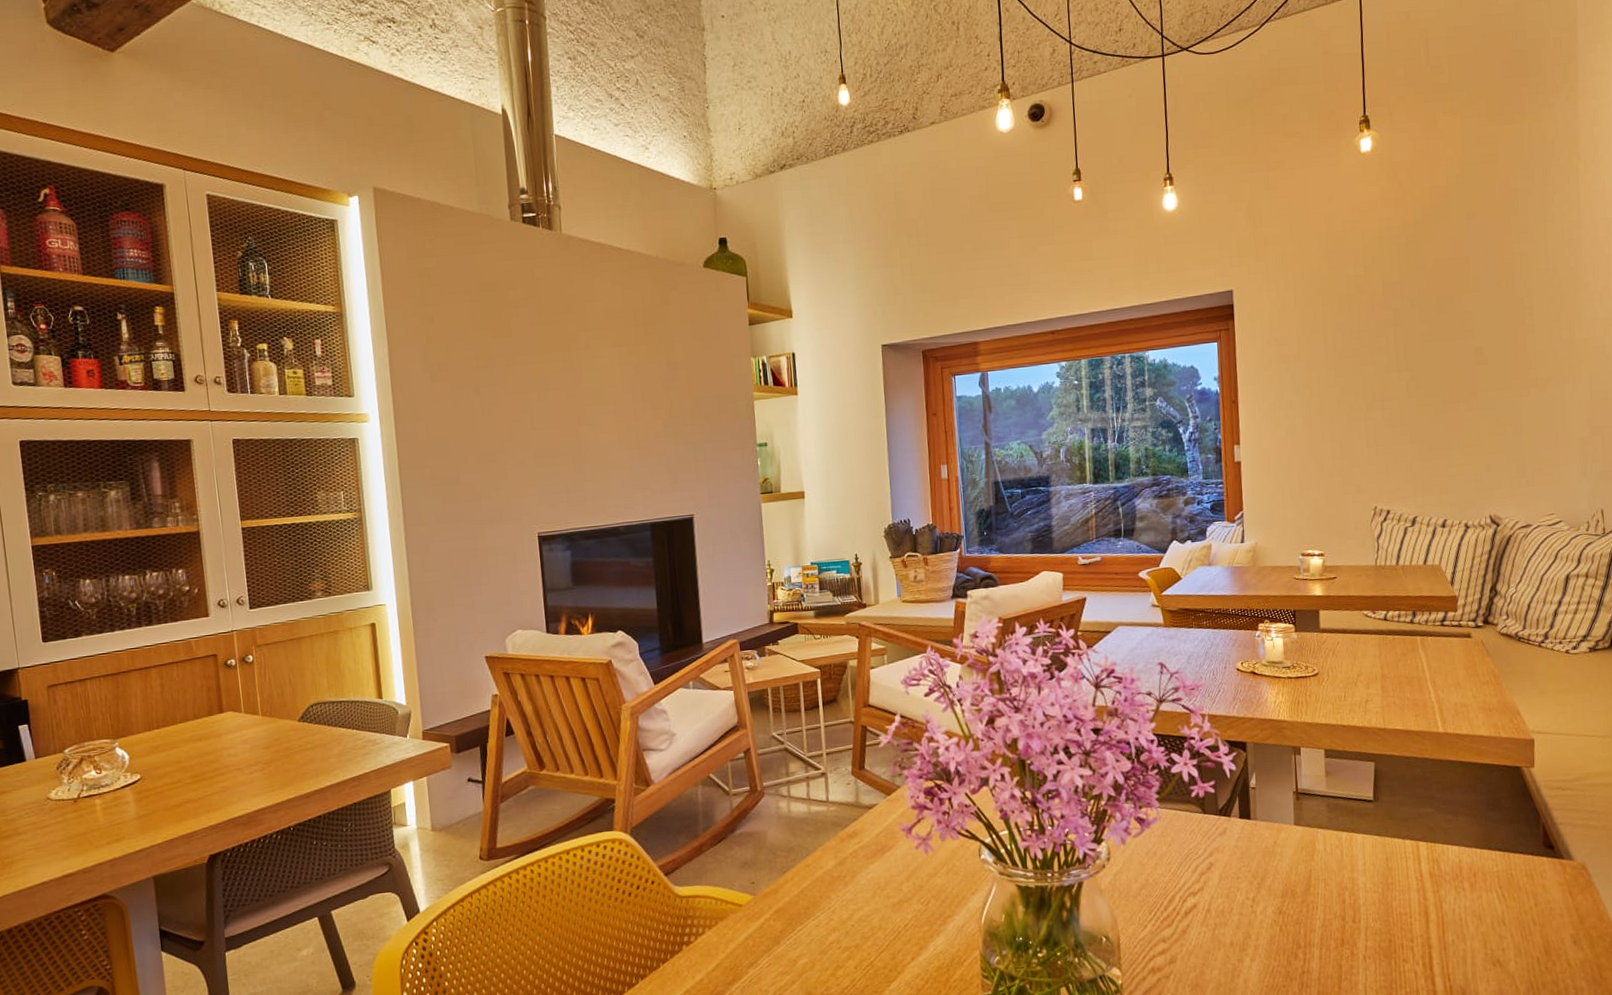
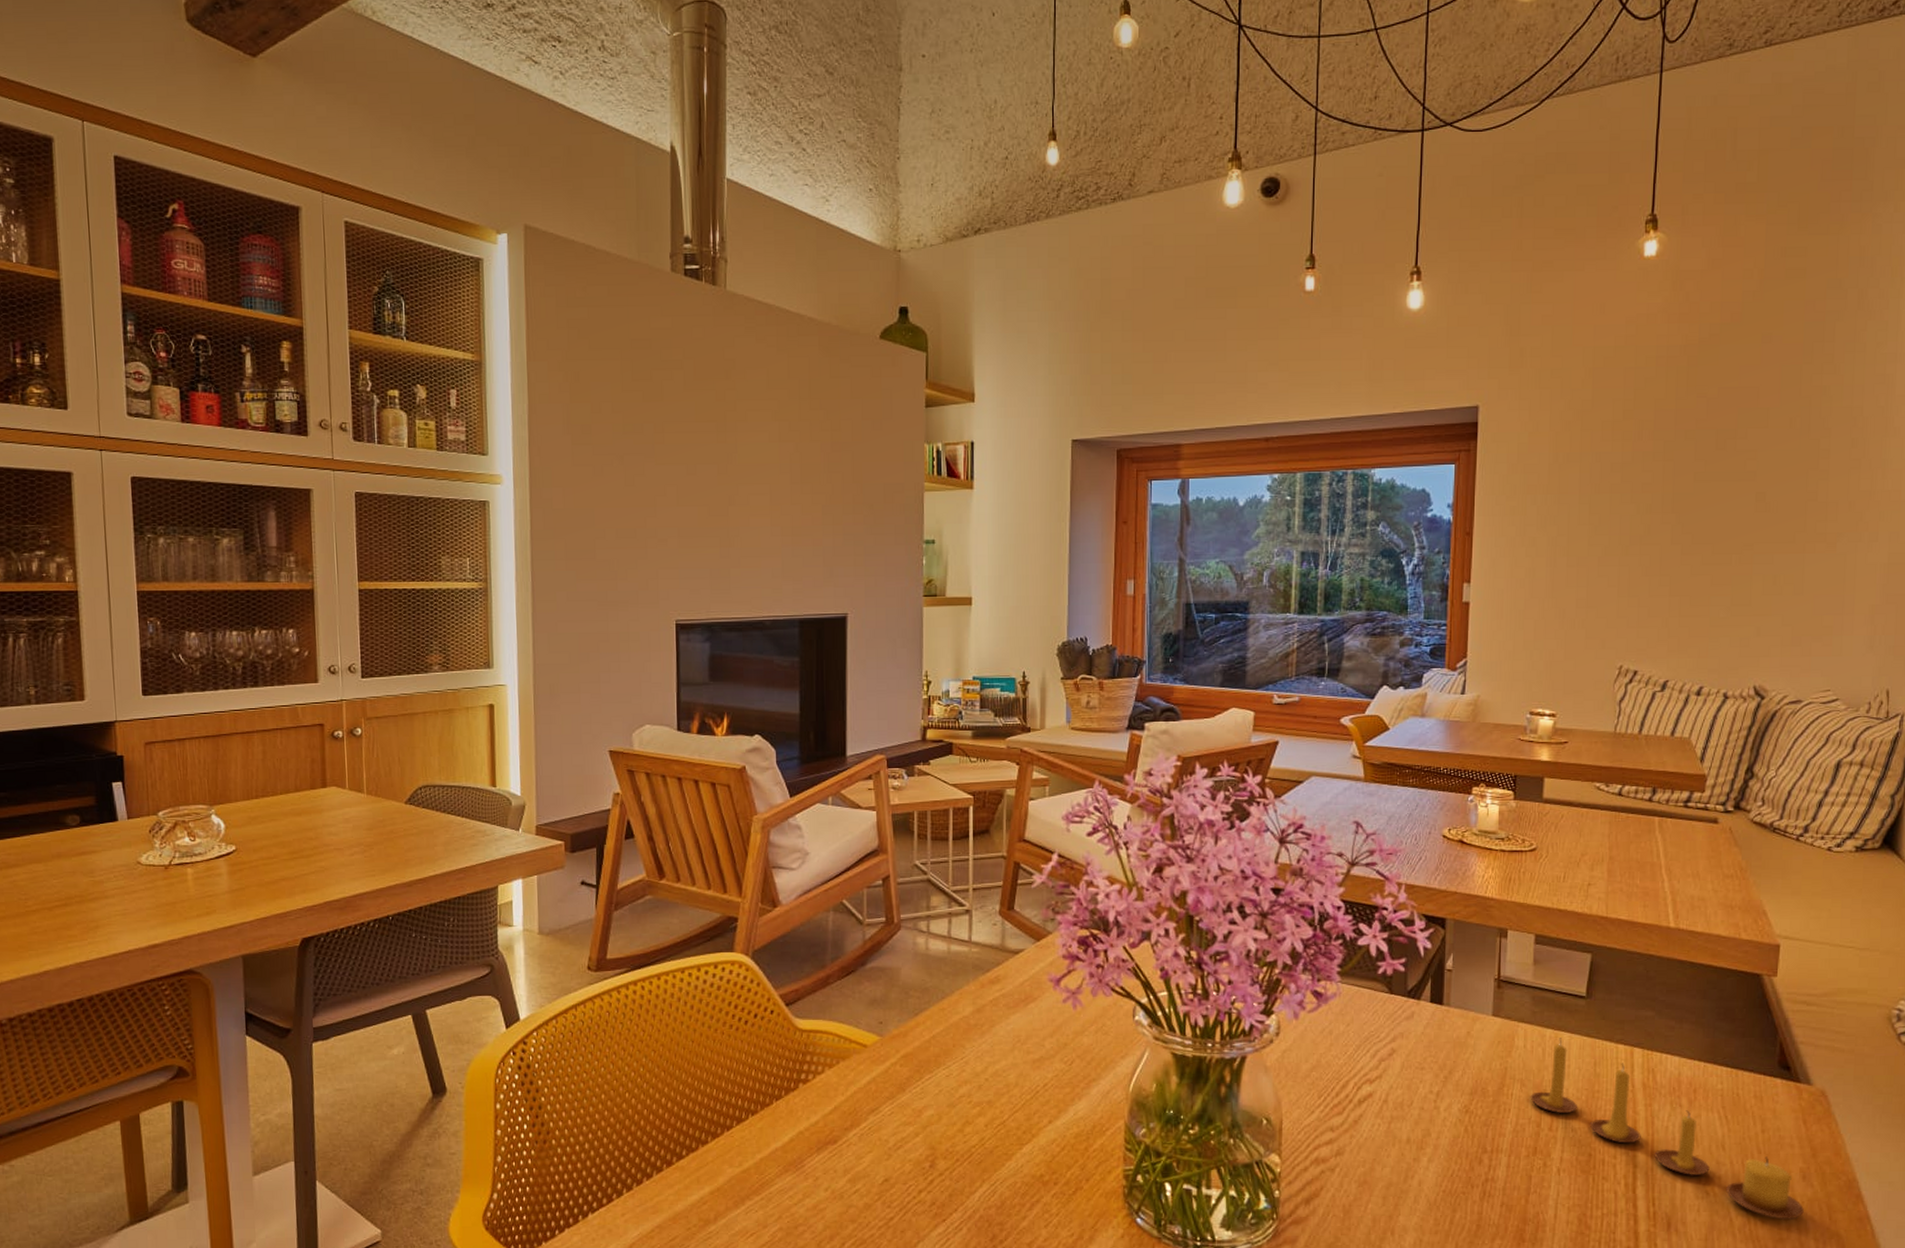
candle: none [1333,839,1578,982] -> present [1530,1038,1804,1220]

